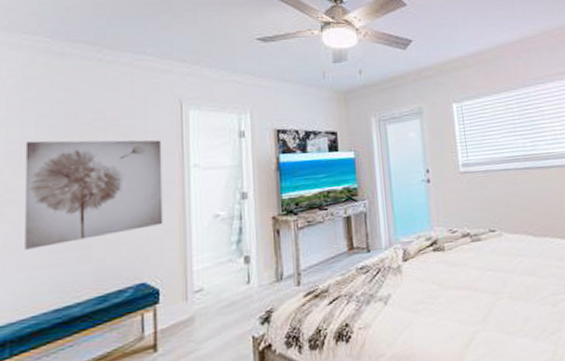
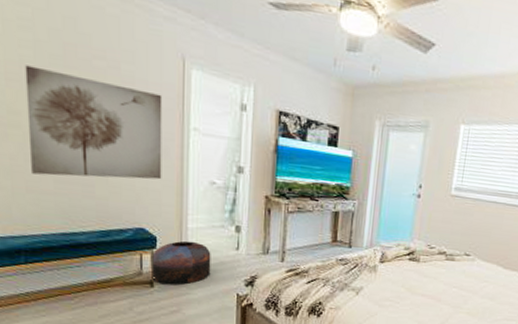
pouf: none [154,284,221,346] -> present [152,240,211,286]

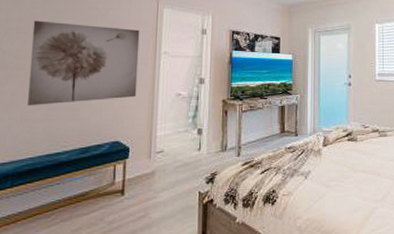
pouf: present [152,240,211,286] -> none [123,147,176,192]

